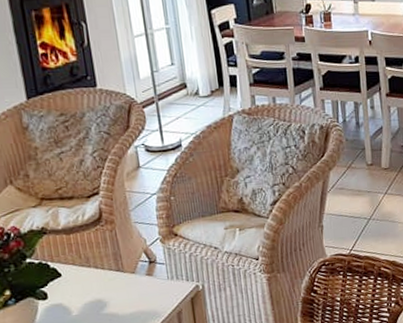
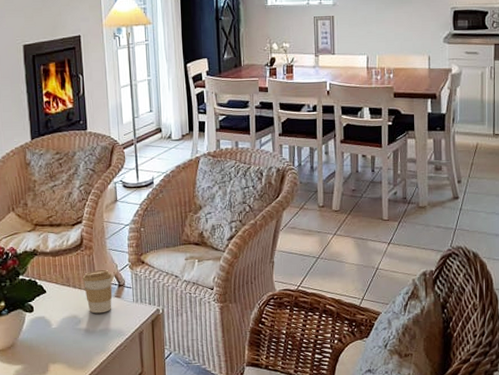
coffee cup: none [105,245,144,296] -> present [82,269,113,314]

